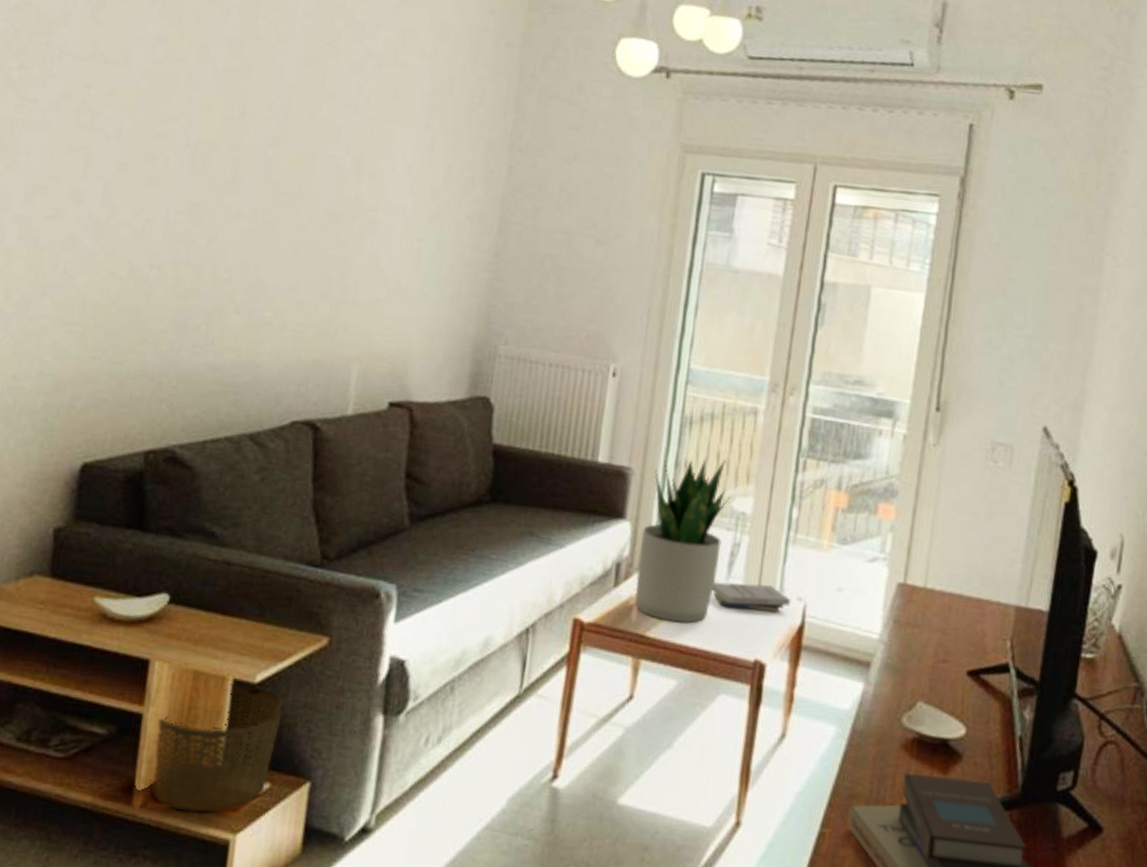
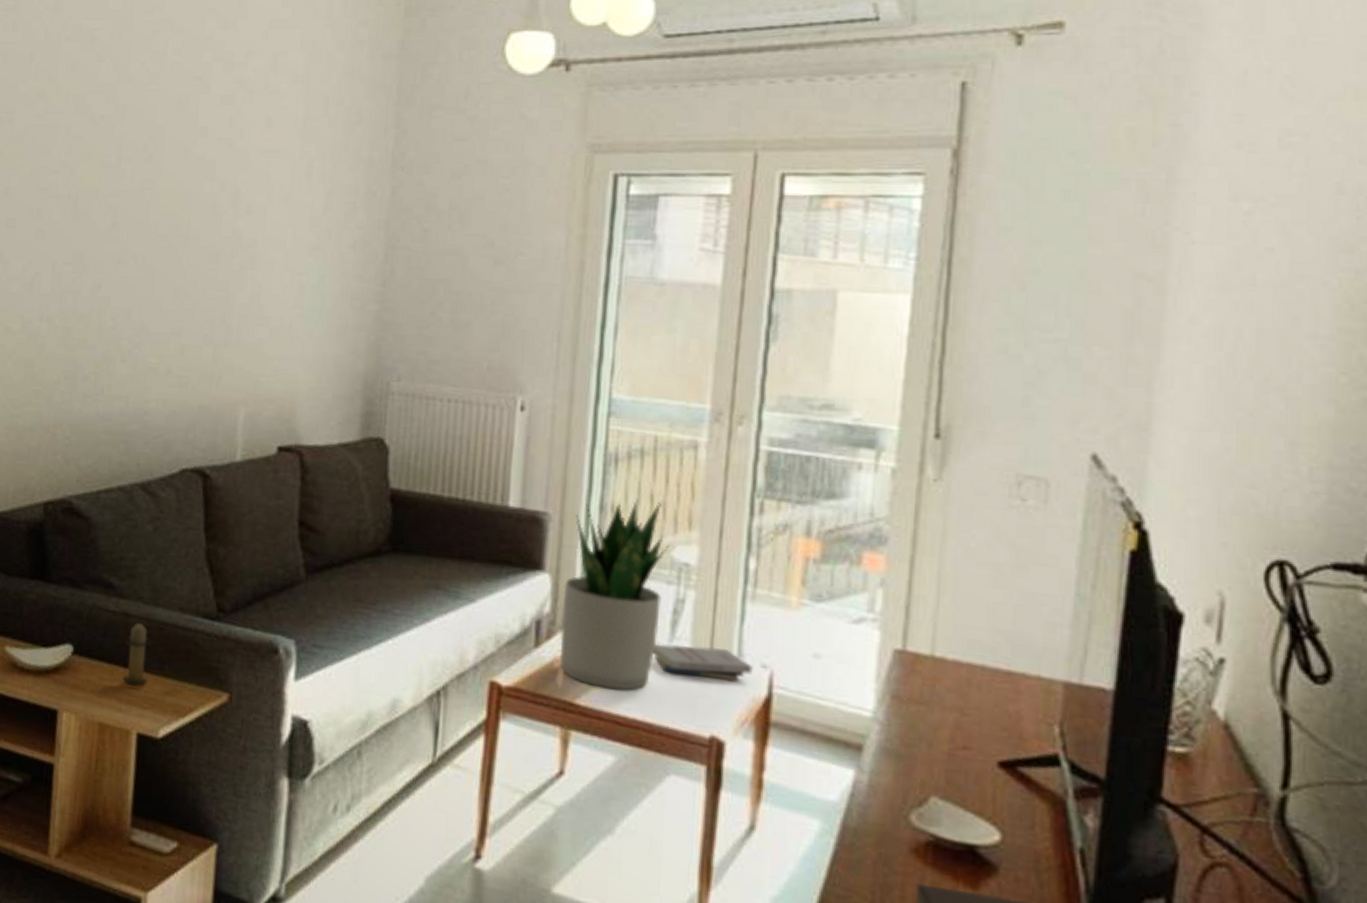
basket: present [149,682,286,813] -> none [63,736,189,869]
candle: none [221,567,253,634] -> present [122,619,151,687]

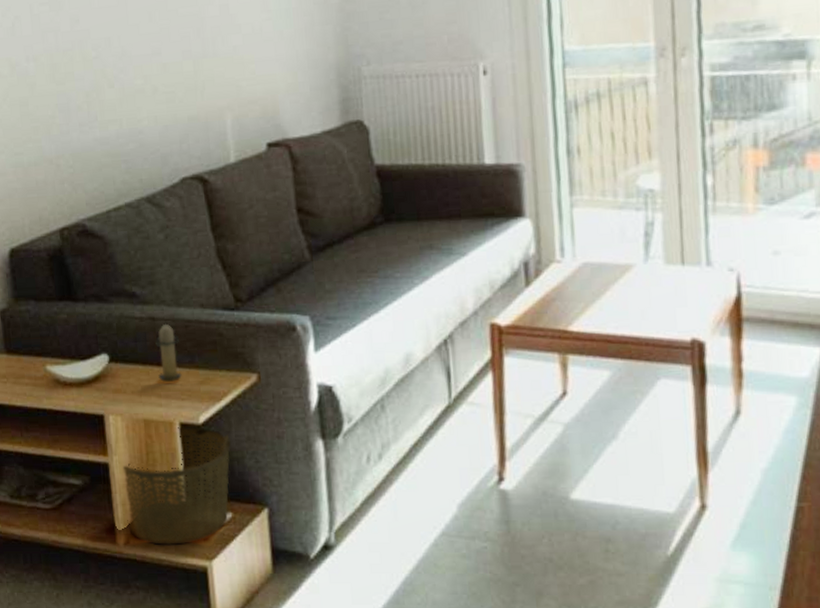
basket: none [63,736,189,869] -> present [122,426,231,546]
planter: present [559,498,671,692] -> none [544,137,635,313]
books: present [653,643,753,682] -> none [631,260,722,290]

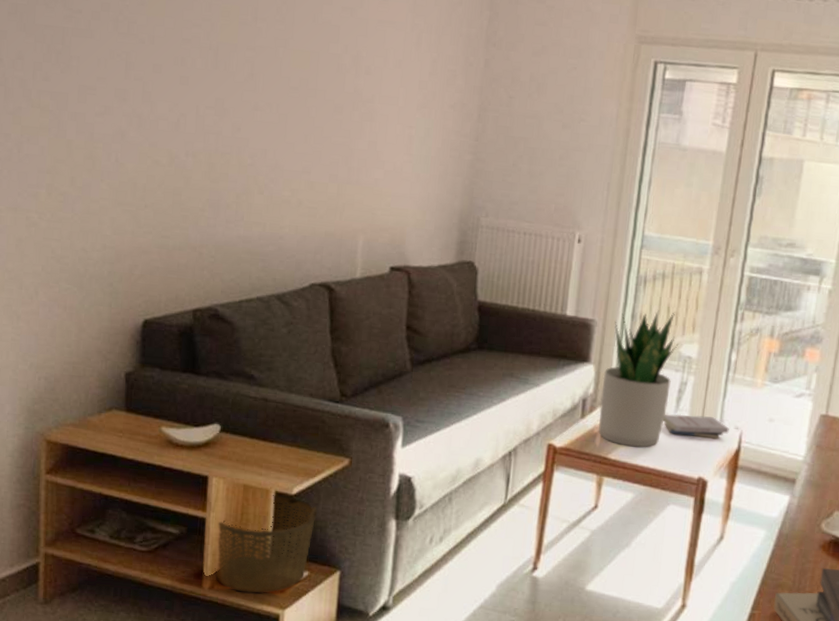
candle: present [154,321,182,382] -> none [263,403,286,456]
planter: none [544,137,635,313] -> present [598,309,679,448]
books: none [631,260,722,290] -> present [663,414,730,440]

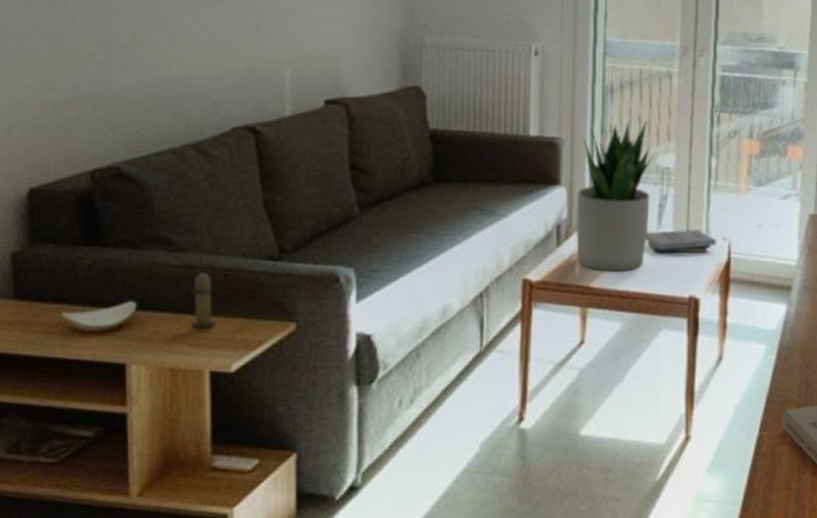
basket: present [214,494,317,594] -> none [142,374,263,495]
candle: none [263,403,286,456] -> present [189,269,216,330]

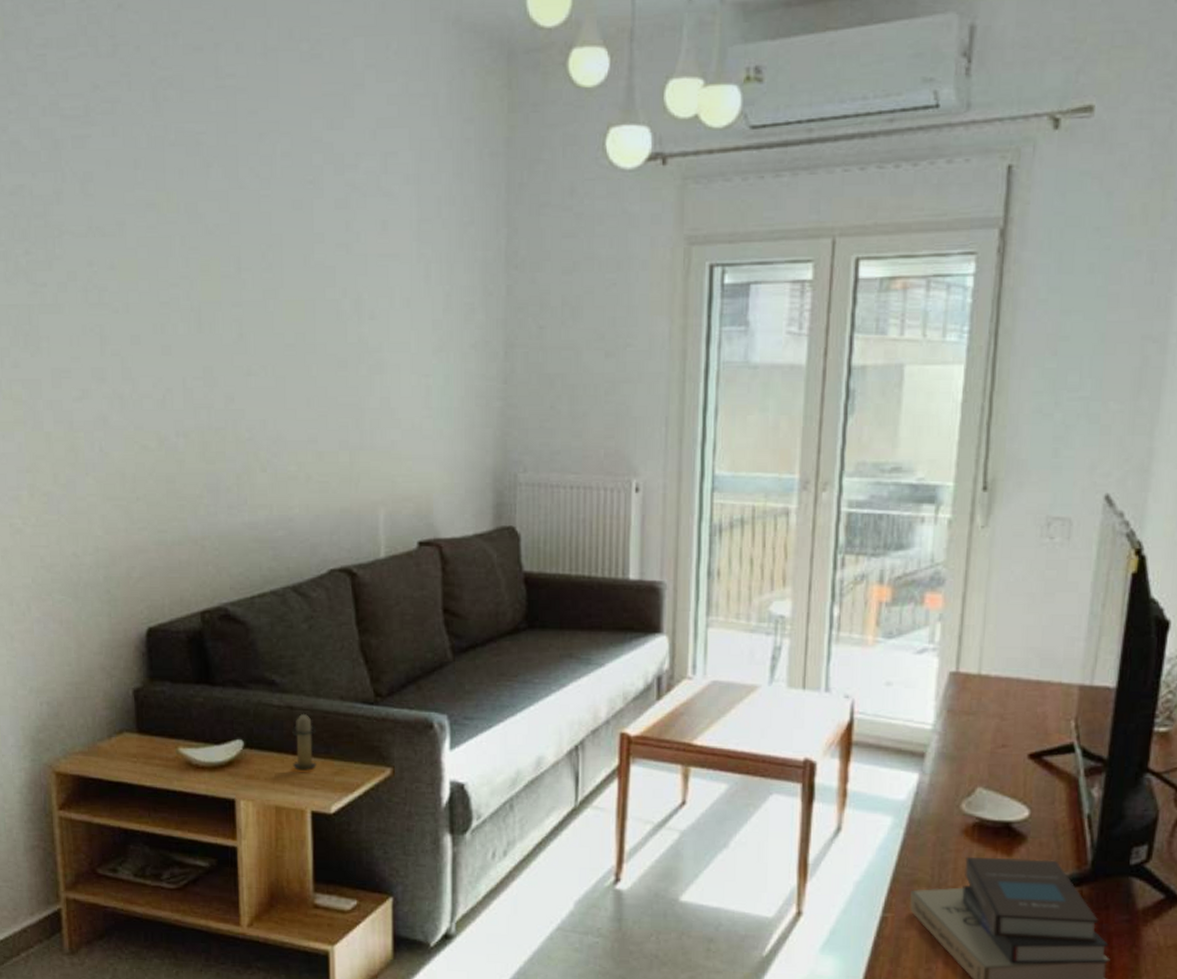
planter: present [575,120,655,272] -> none [677,562,768,729]
books: present [646,229,717,254] -> none [756,684,838,712]

